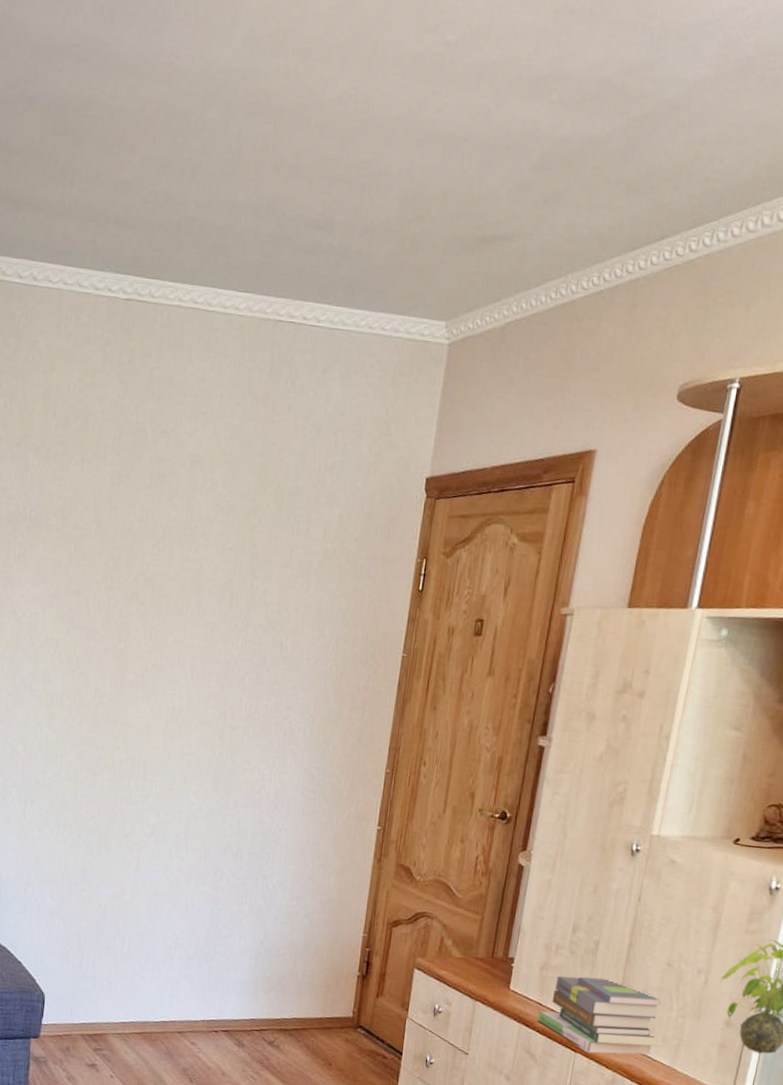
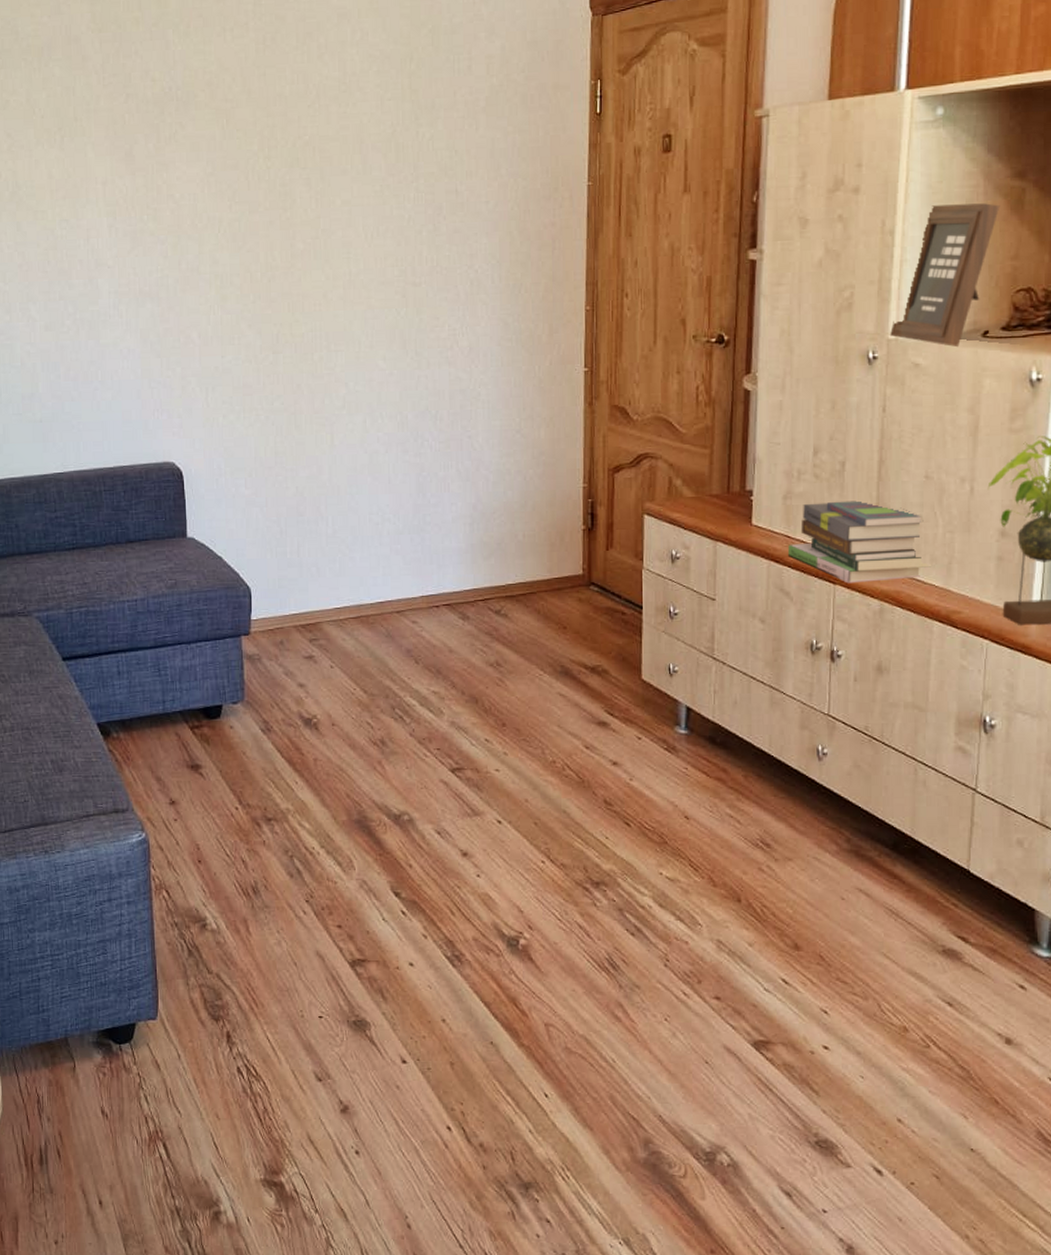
picture frame: none [653,718,765,851] -> present [889,203,1001,348]

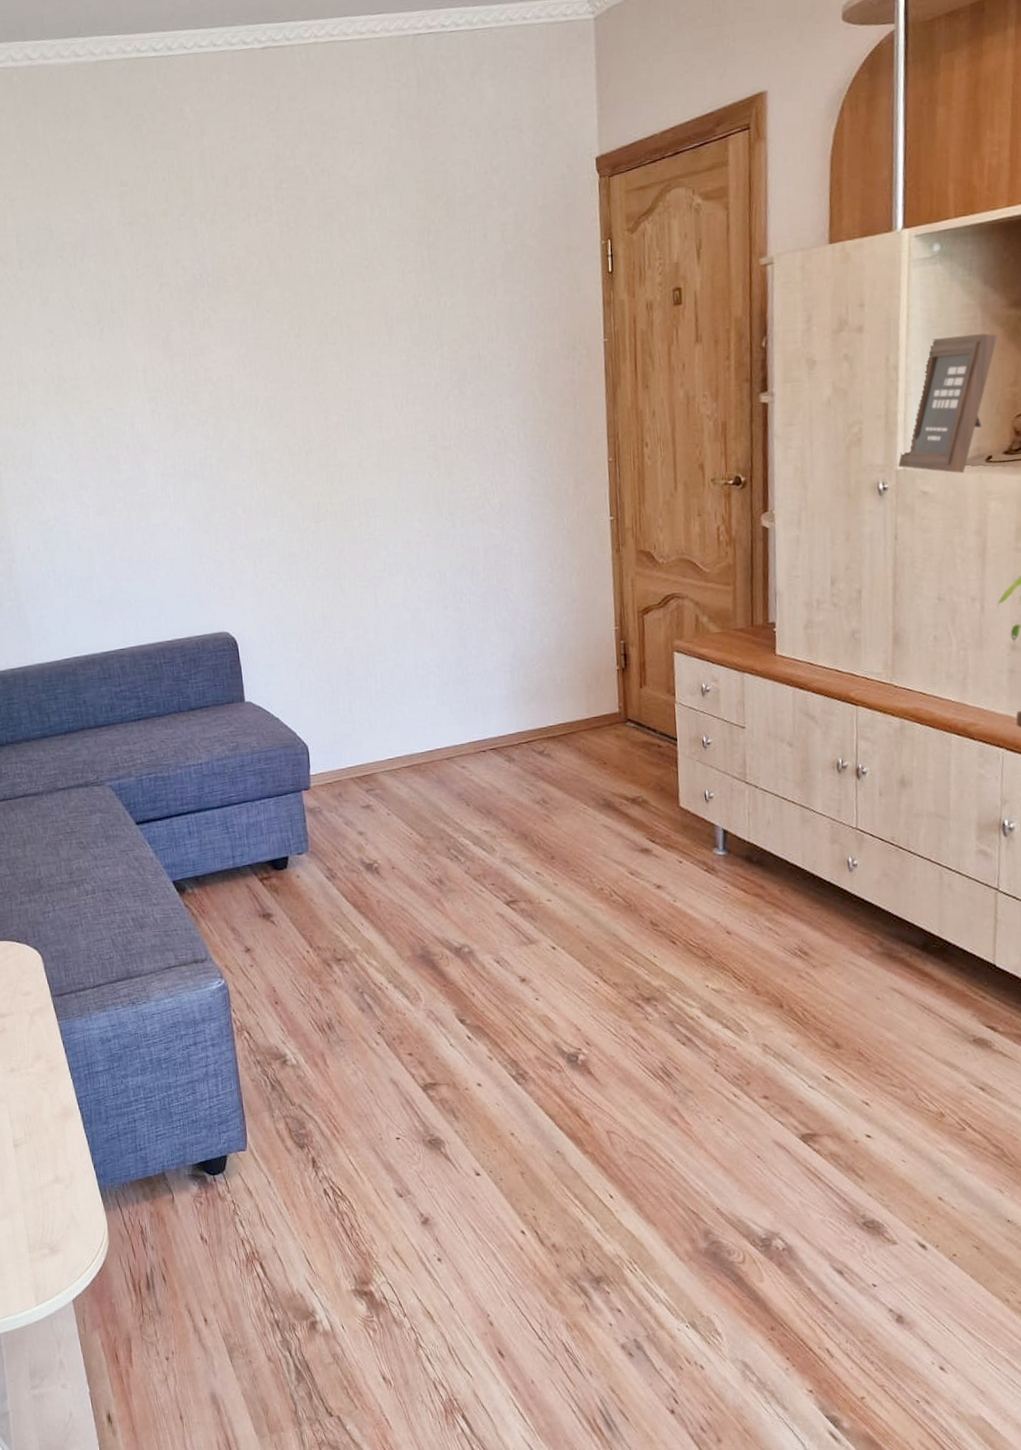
books: present [787,500,932,584] -> none [810,625,948,704]

